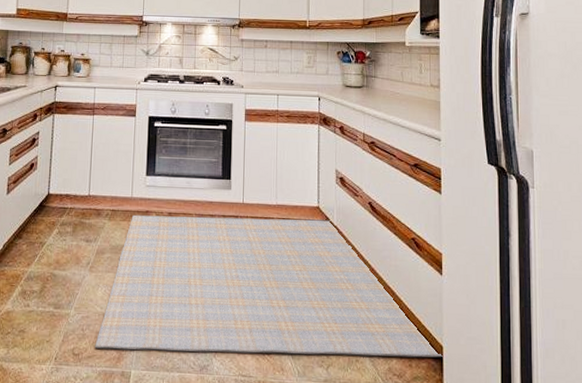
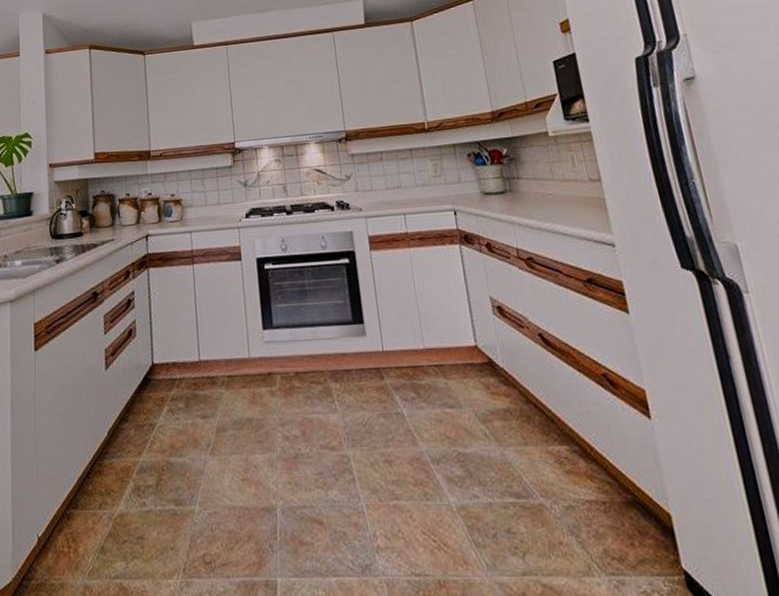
rug: present [95,214,443,358] -> none [229,361,673,553]

